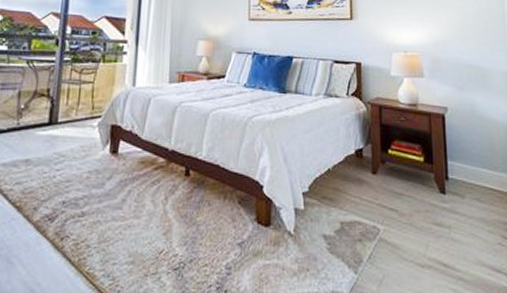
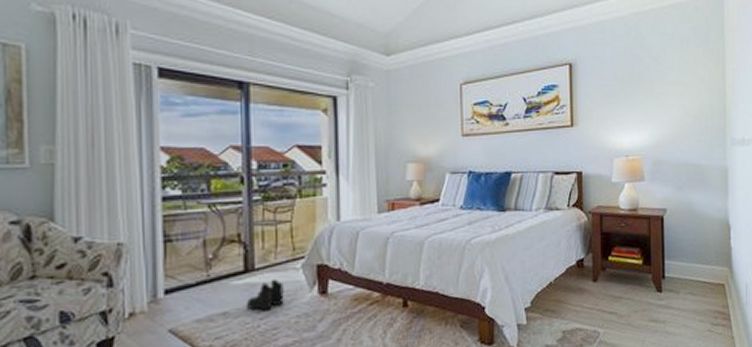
boots: none [45,133,81,163] -> present [245,278,284,311]

